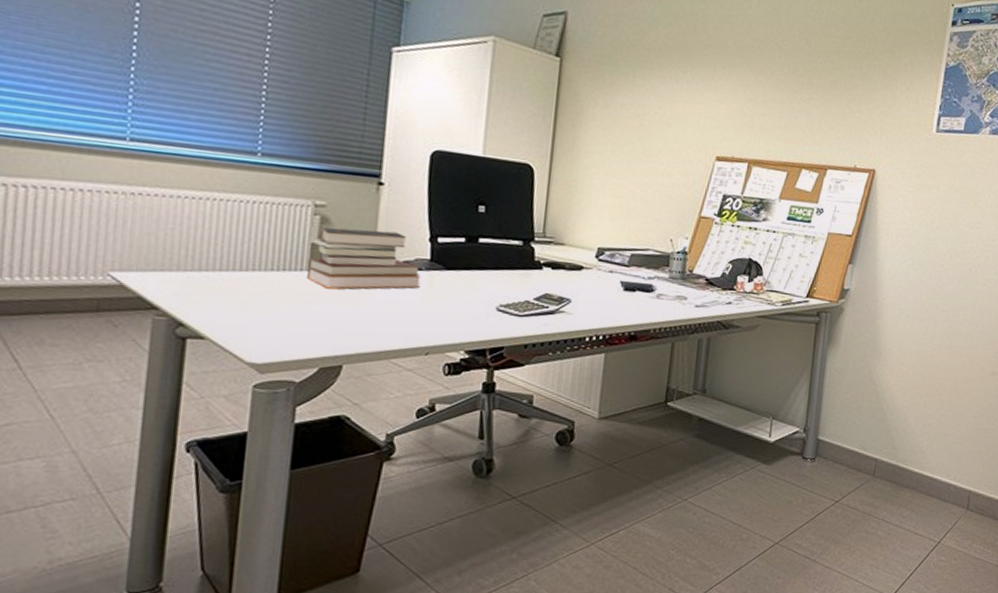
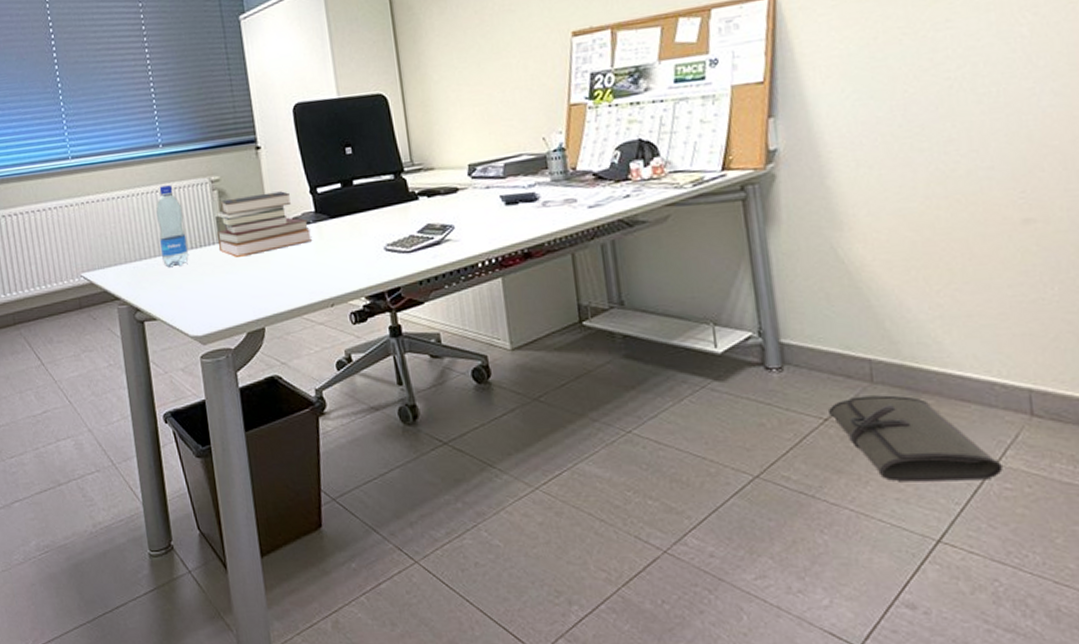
bottle: none [229,197,271,287] -> present [155,185,189,268]
tool roll: none [840,486,942,554] -> present [829,395,1003,482]

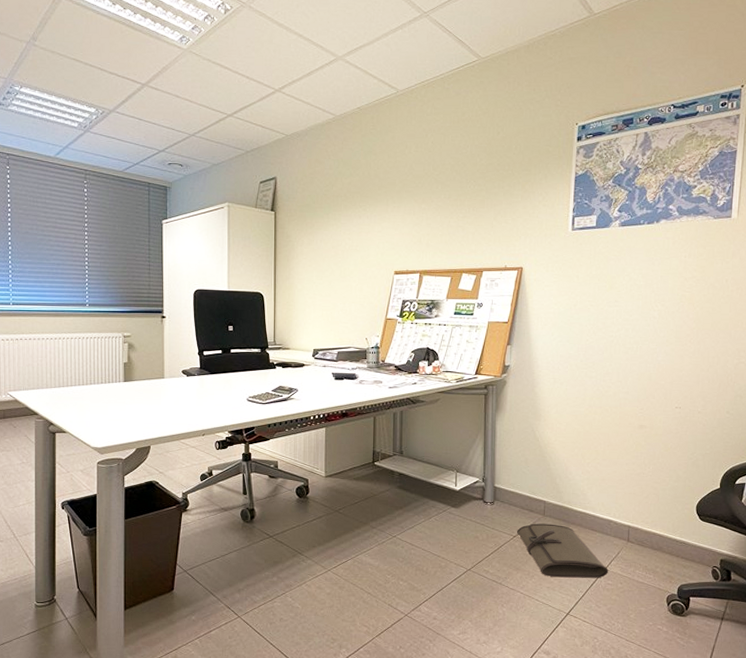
bottle: present [155,185,189,268] -> none [76,335,98,396]
books: present [216,191,311,257] -> none [123,350,194,394]

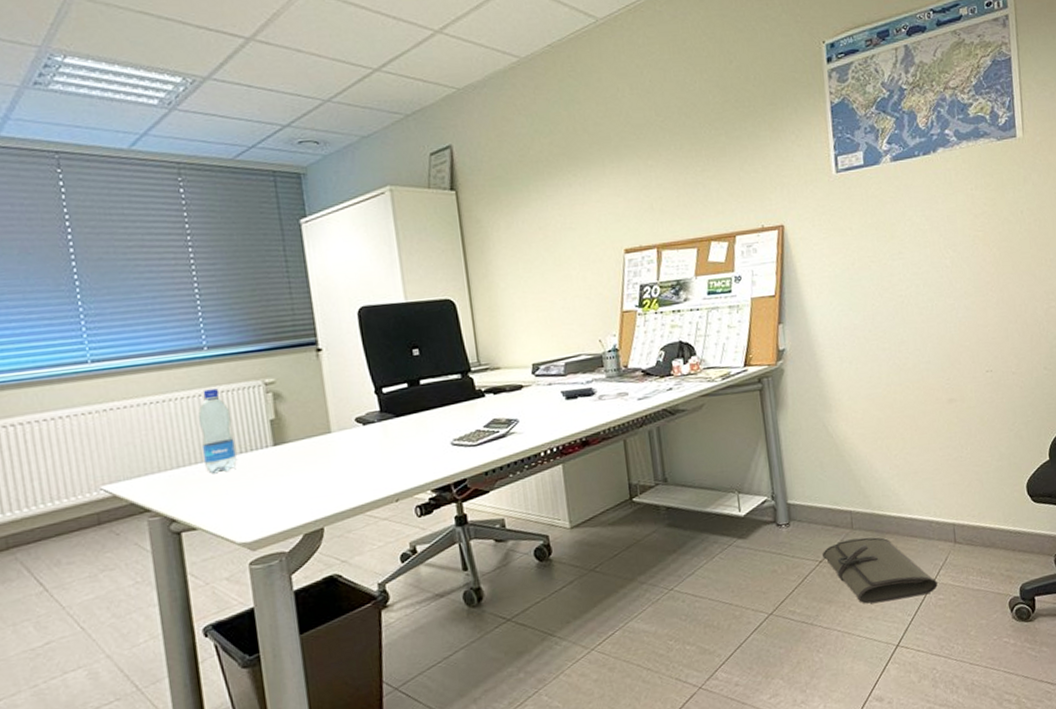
bottle: none [76,335,98,396] -> present [197,388,237,474]

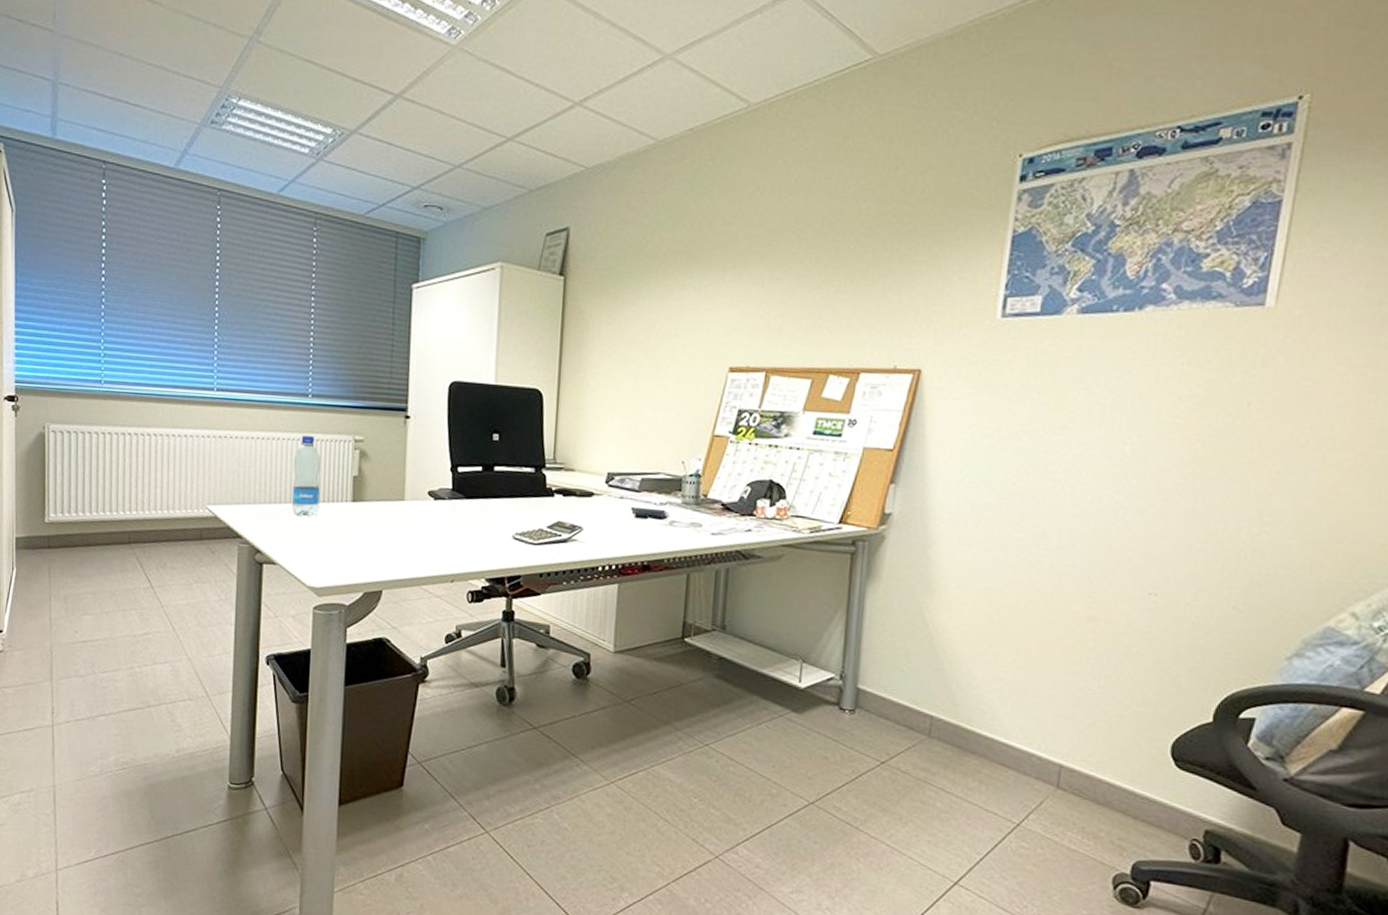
tool roll: present [823,537,938,604] -> none [887,746,1023,837]

